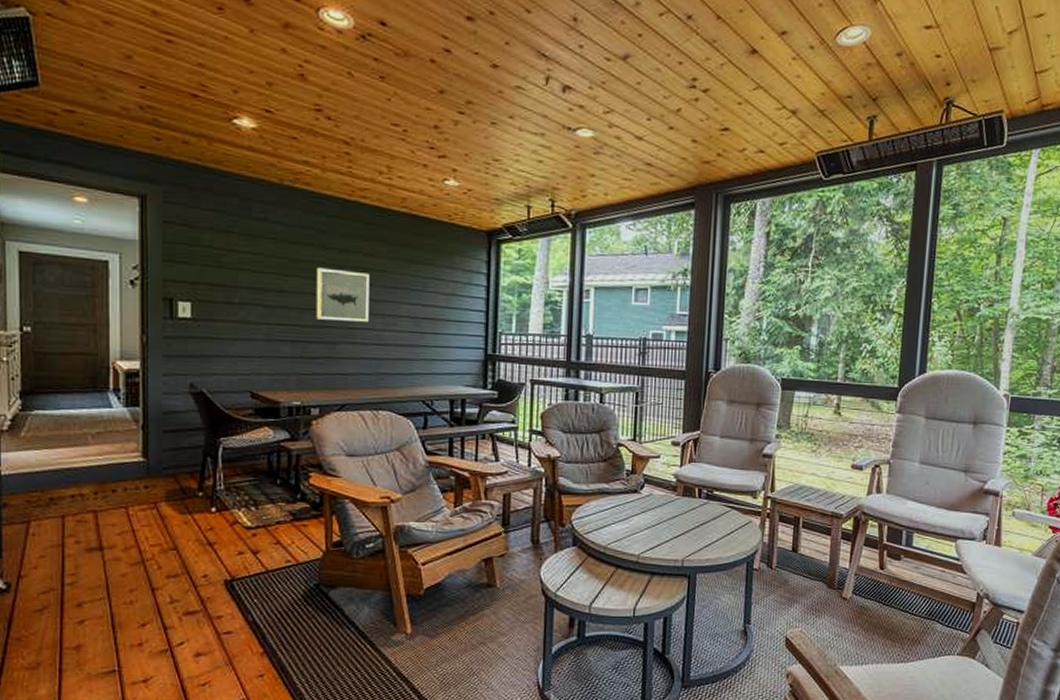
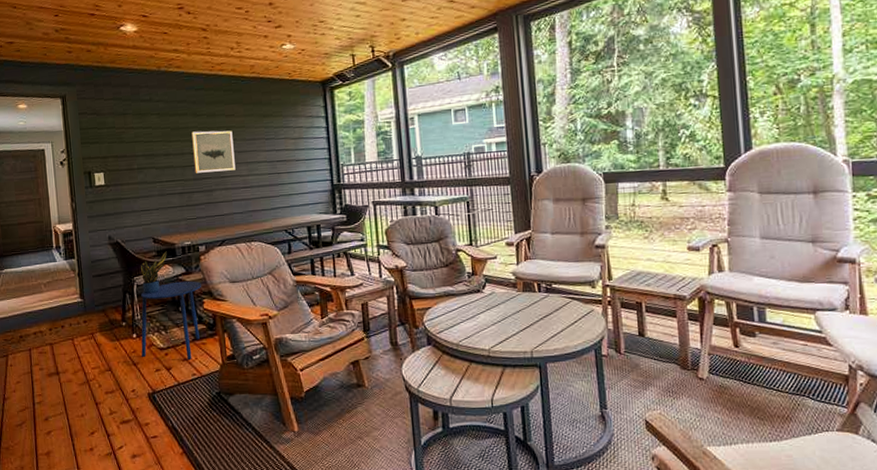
side table: none [221,448,310,543] -> present [141,281,202,360]
potted plant: none [231,410,268,460] -> present [141,251,167,294]

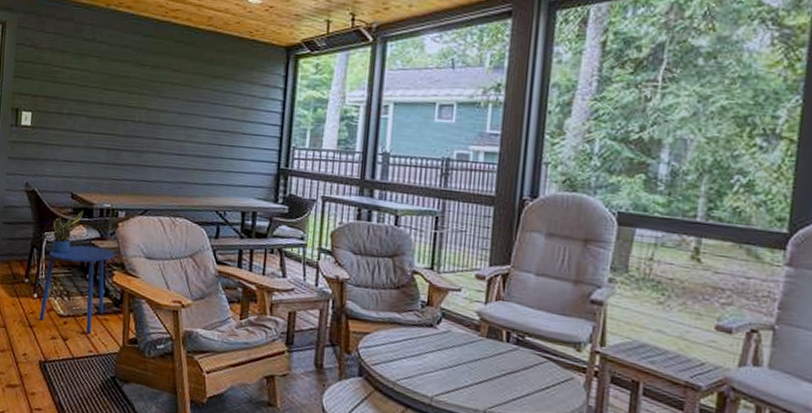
wall art: present [191,130,236,173] -> none [128,82,176,133]

